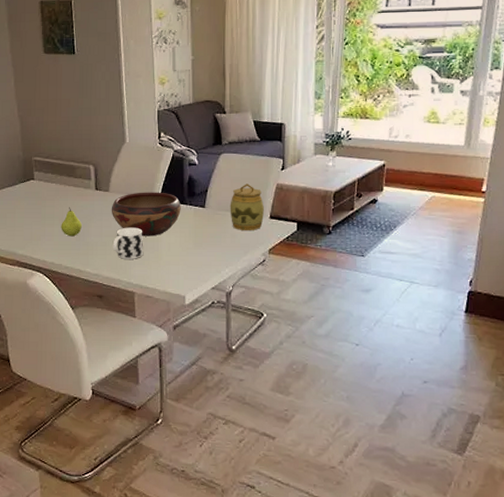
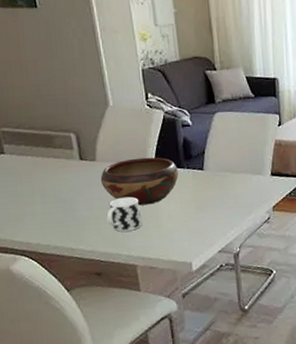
fruit: present [61,207,82,237] -> none [43,181,69,214]
jar: present [230,184,264,230] -> none [229,142,265,190]

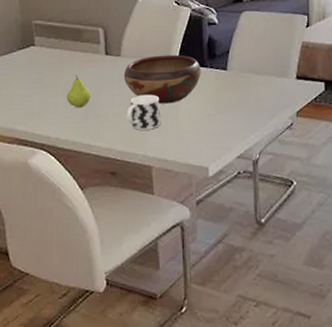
fruit: none [43,181,69,214] -> present [66,75,90,108]

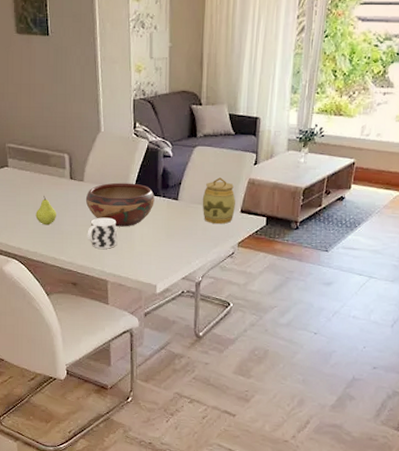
jar: none [253,43,290,93] -> present [202,177,235,224]

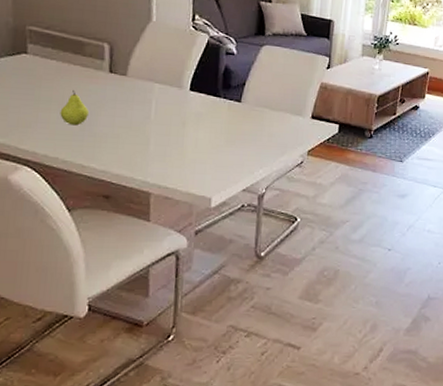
decorative bowl: present [85,182,155,227] -> none [127,79,214,131]
cup: present [88,217,117,249] -> none [128,118,166,155]
jar: present [202,177,235,224] -> none [268,80,306,130]

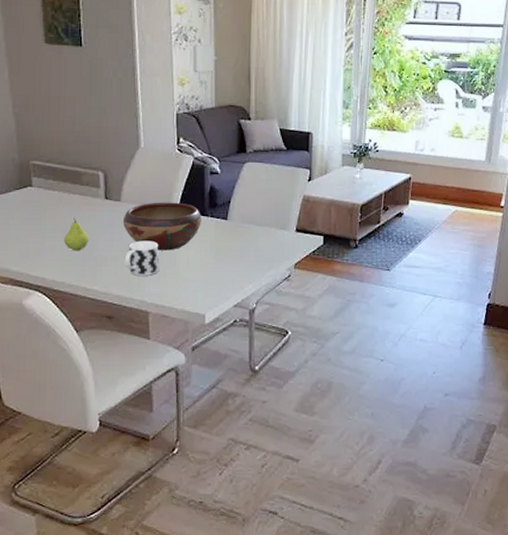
decorative bowl: none [127,79,214,131] -> present [122,202,201,251]
cup: none [128,118,166,155] -> present [125,240,159,276]

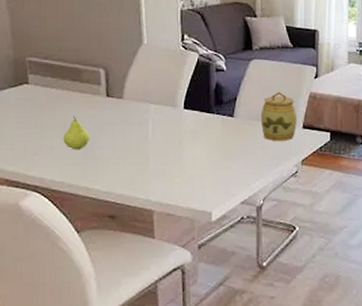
decorative bowl: present [122,202,201,251] -> none [125,99,207,148]
cup: present [125,240,159,276] -> none [128,138,163,174]
jar: none [254,195,290,244] -> present [260,92,297,141]

